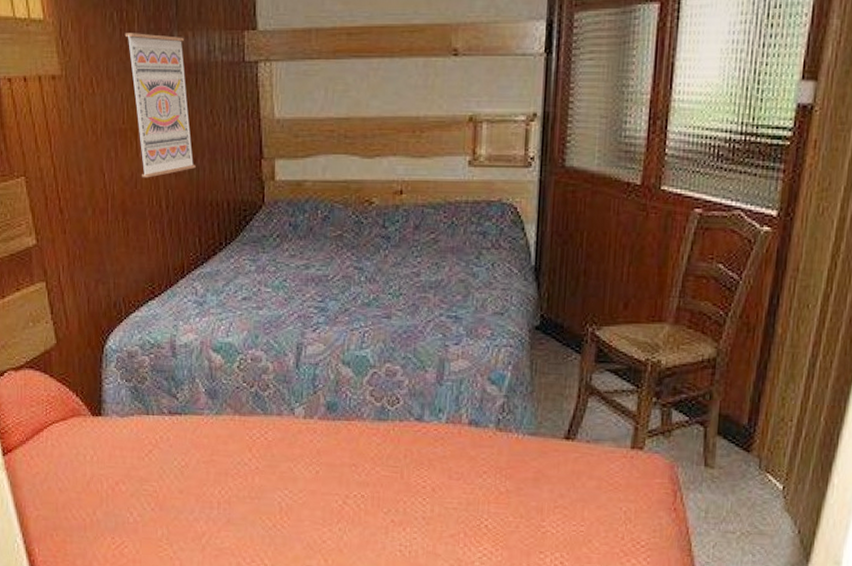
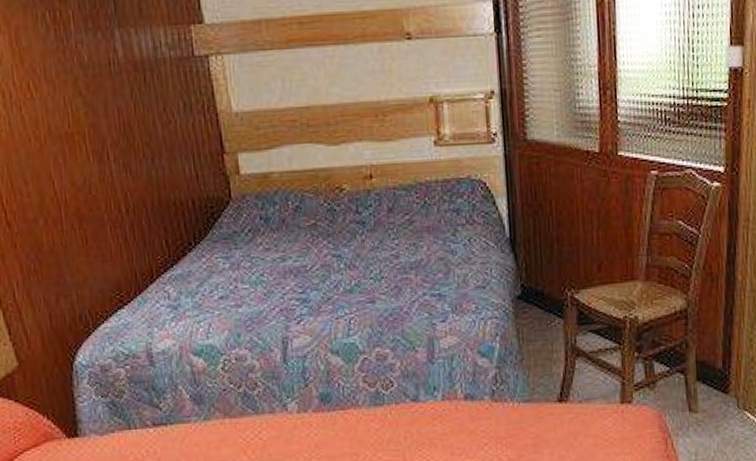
wall art: present [124,33,196,178] -> none [60,32,154,183]

